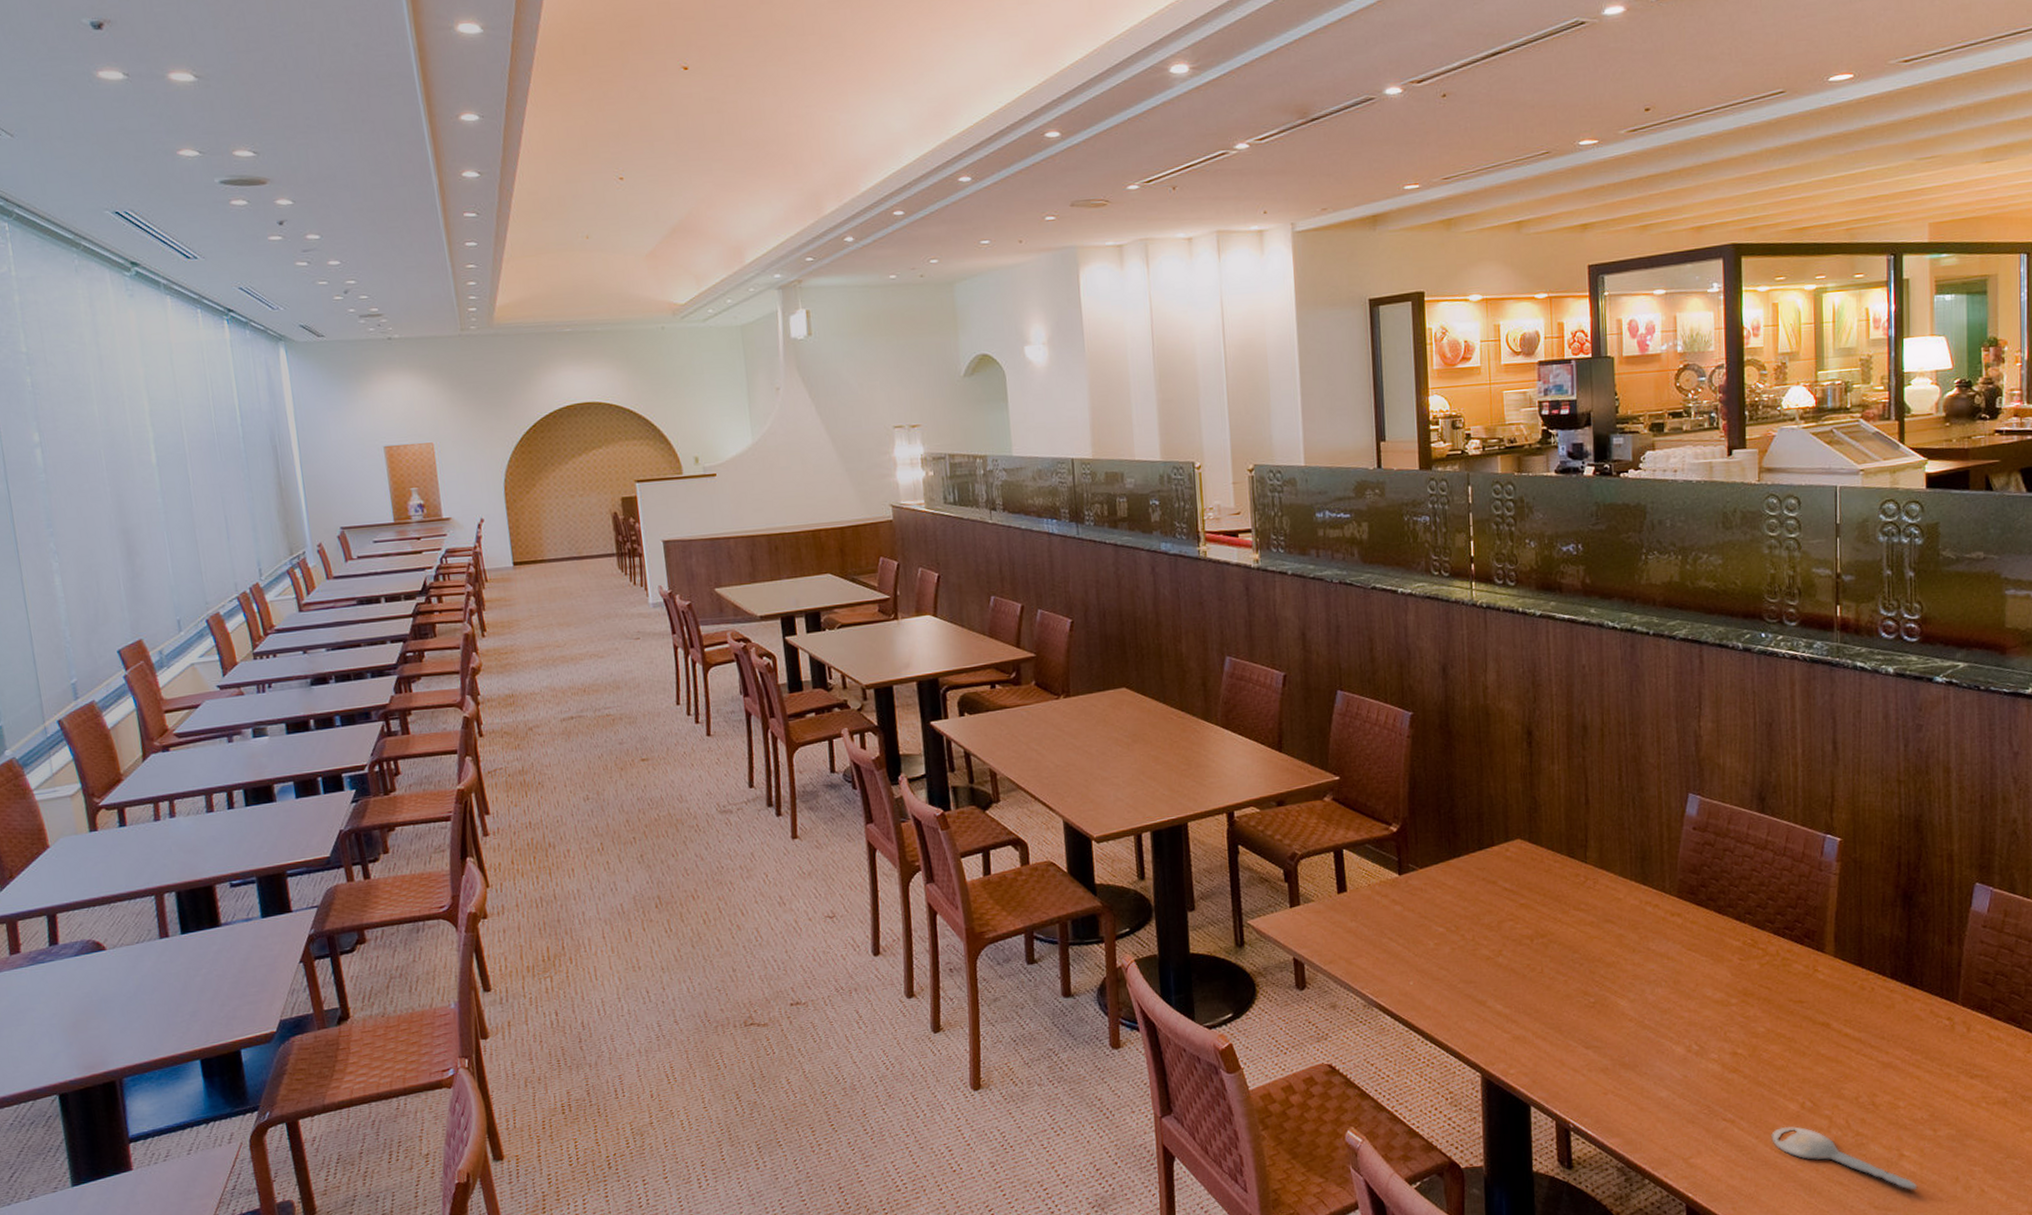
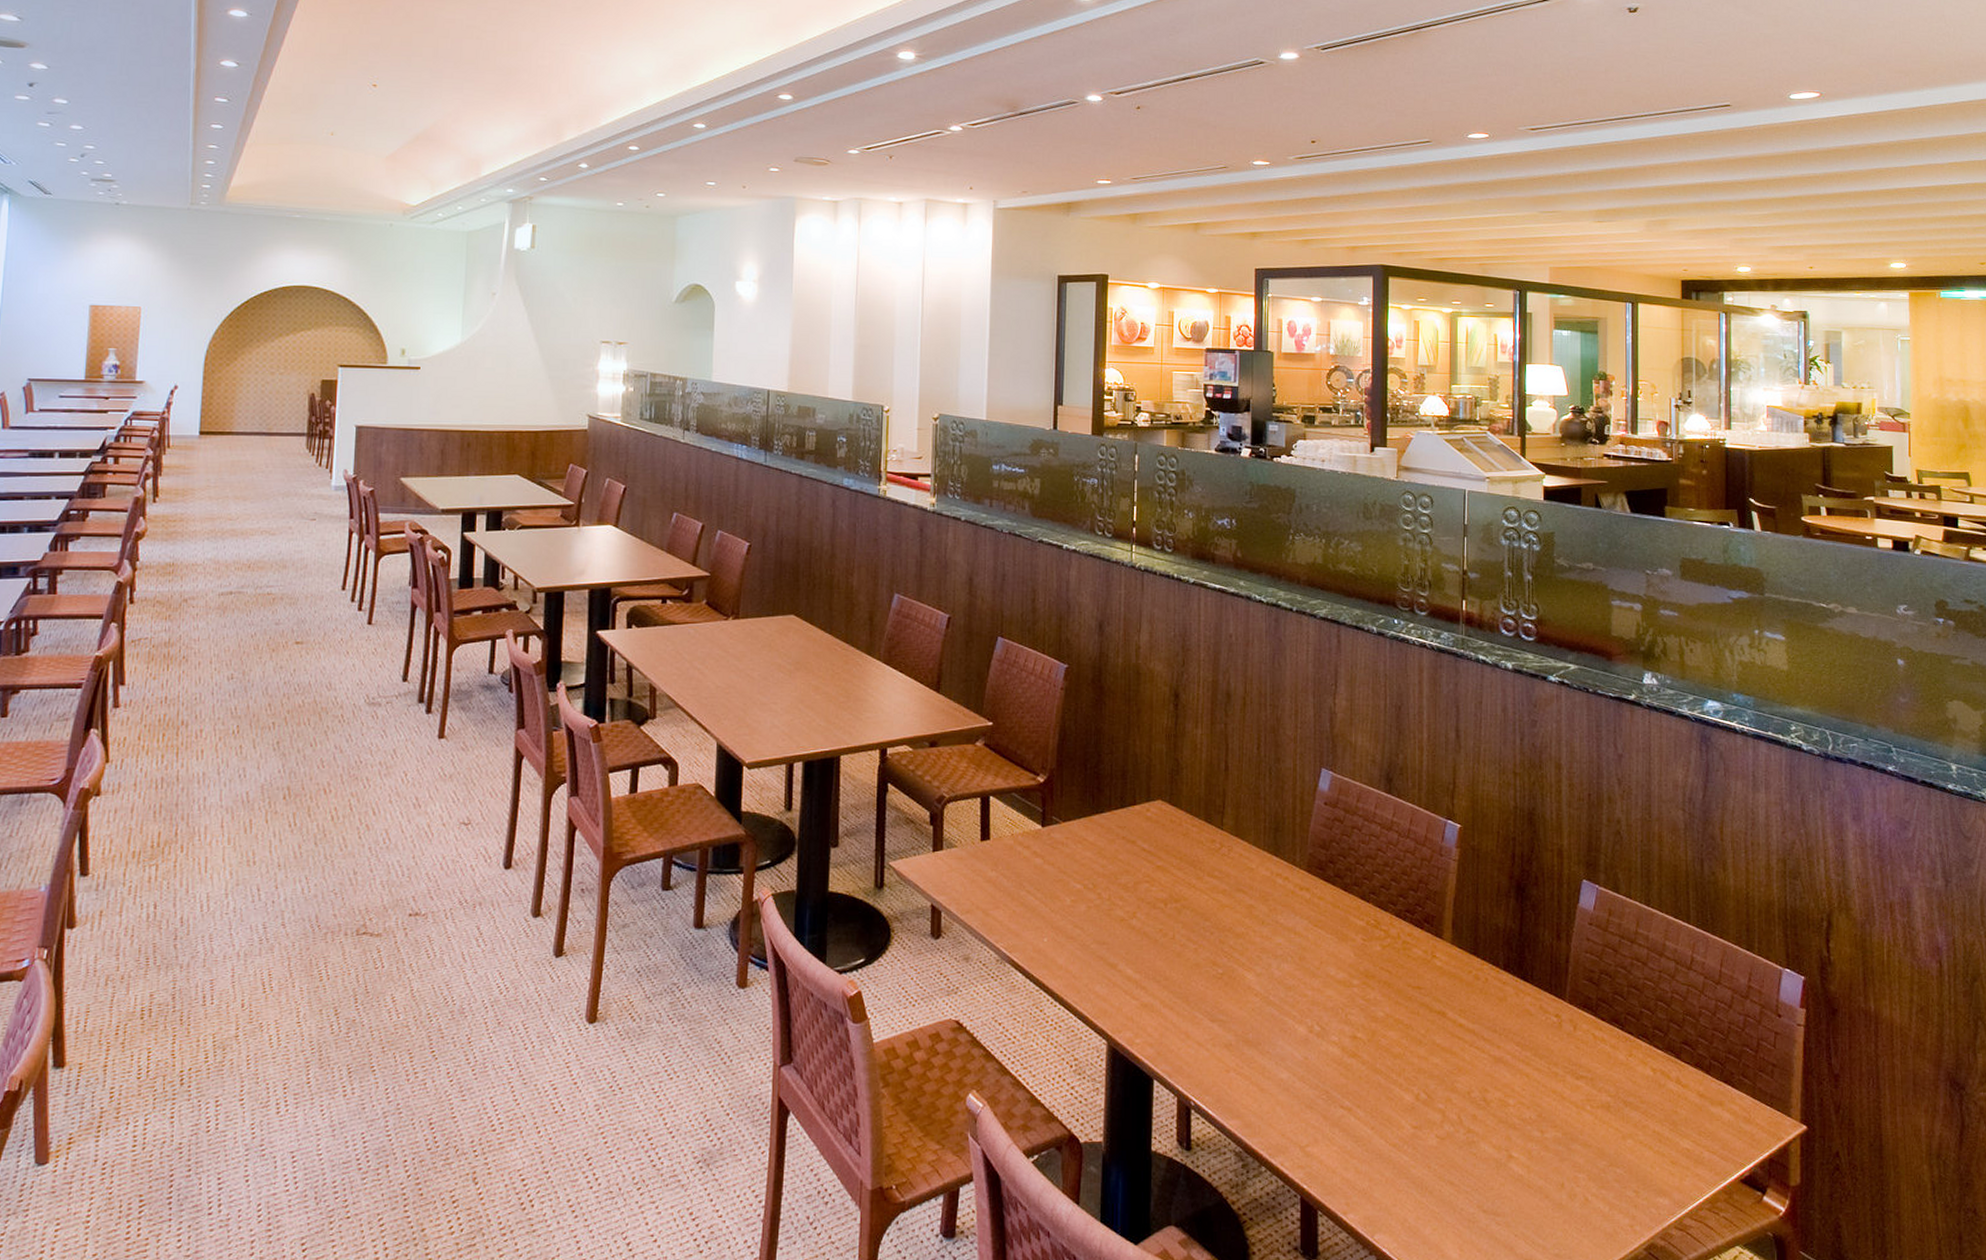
key: present [1771,1126,1918,1191] -> none [1386,1118,1525,1195]

